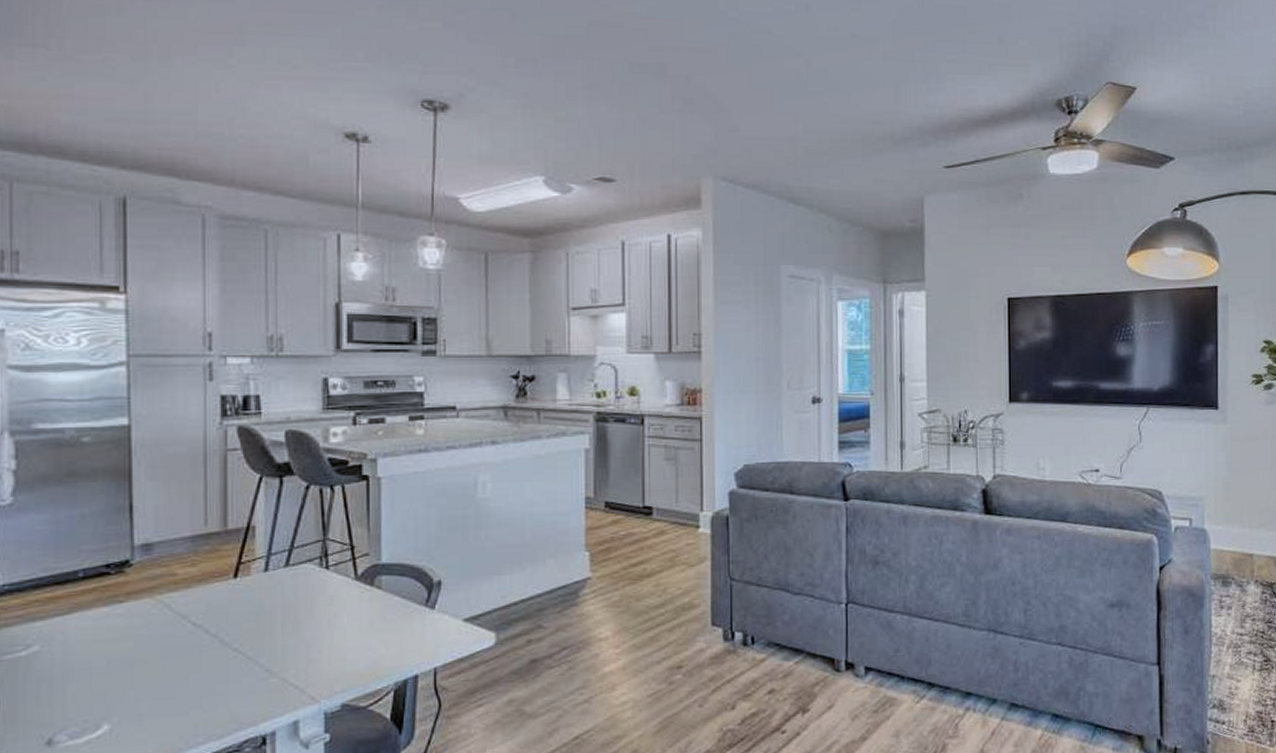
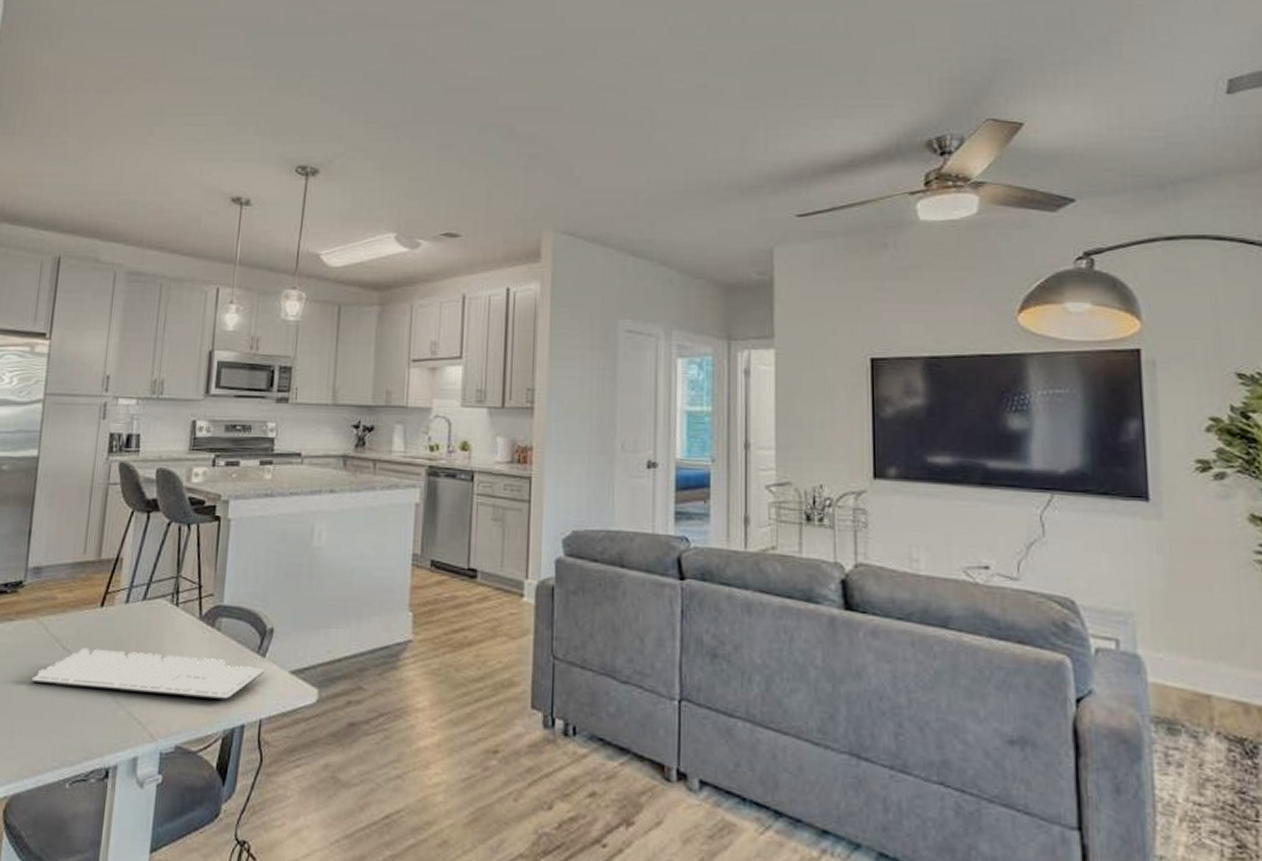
keyboard: none [156,616,436,664] -> present [31,647,265,701]

